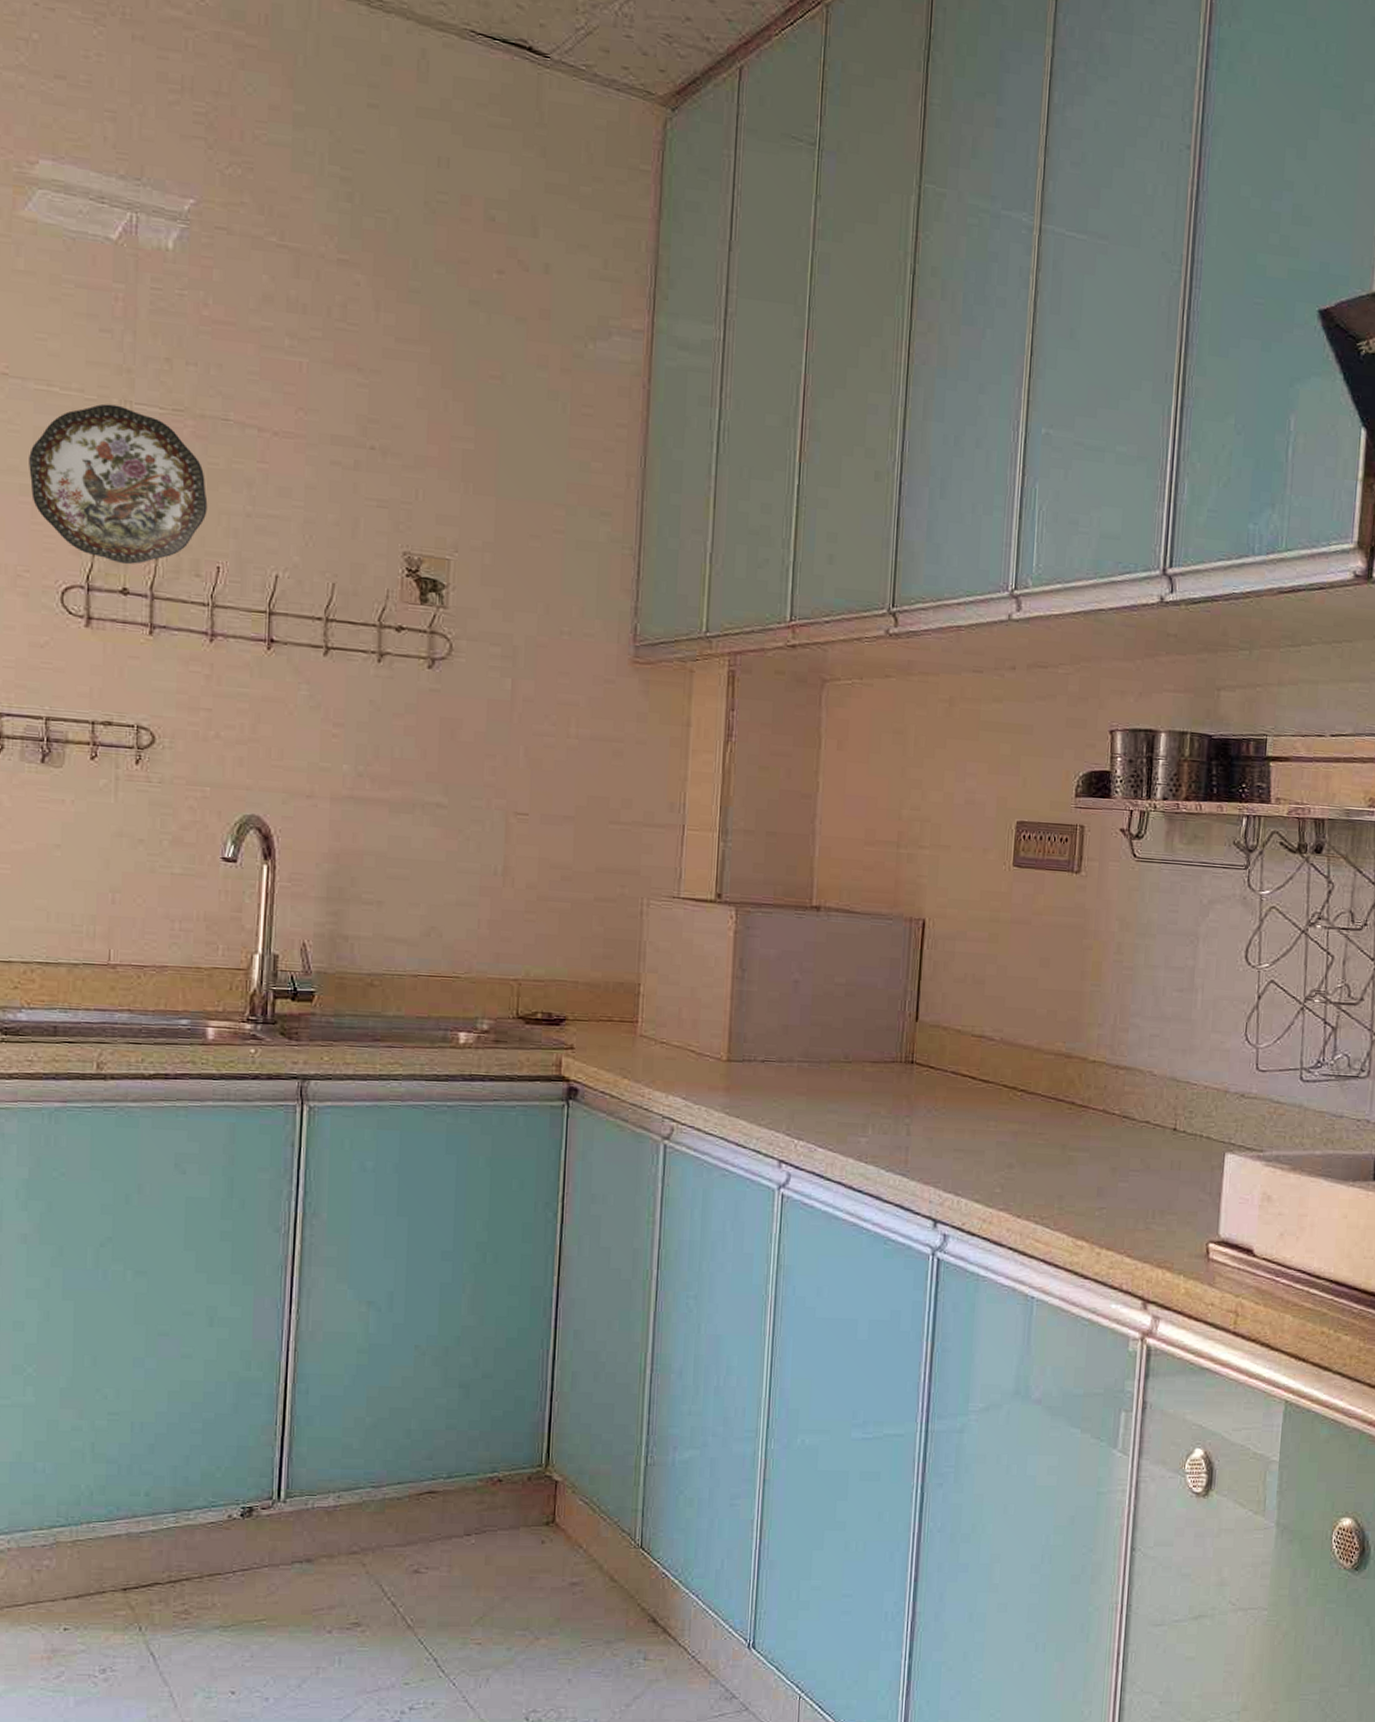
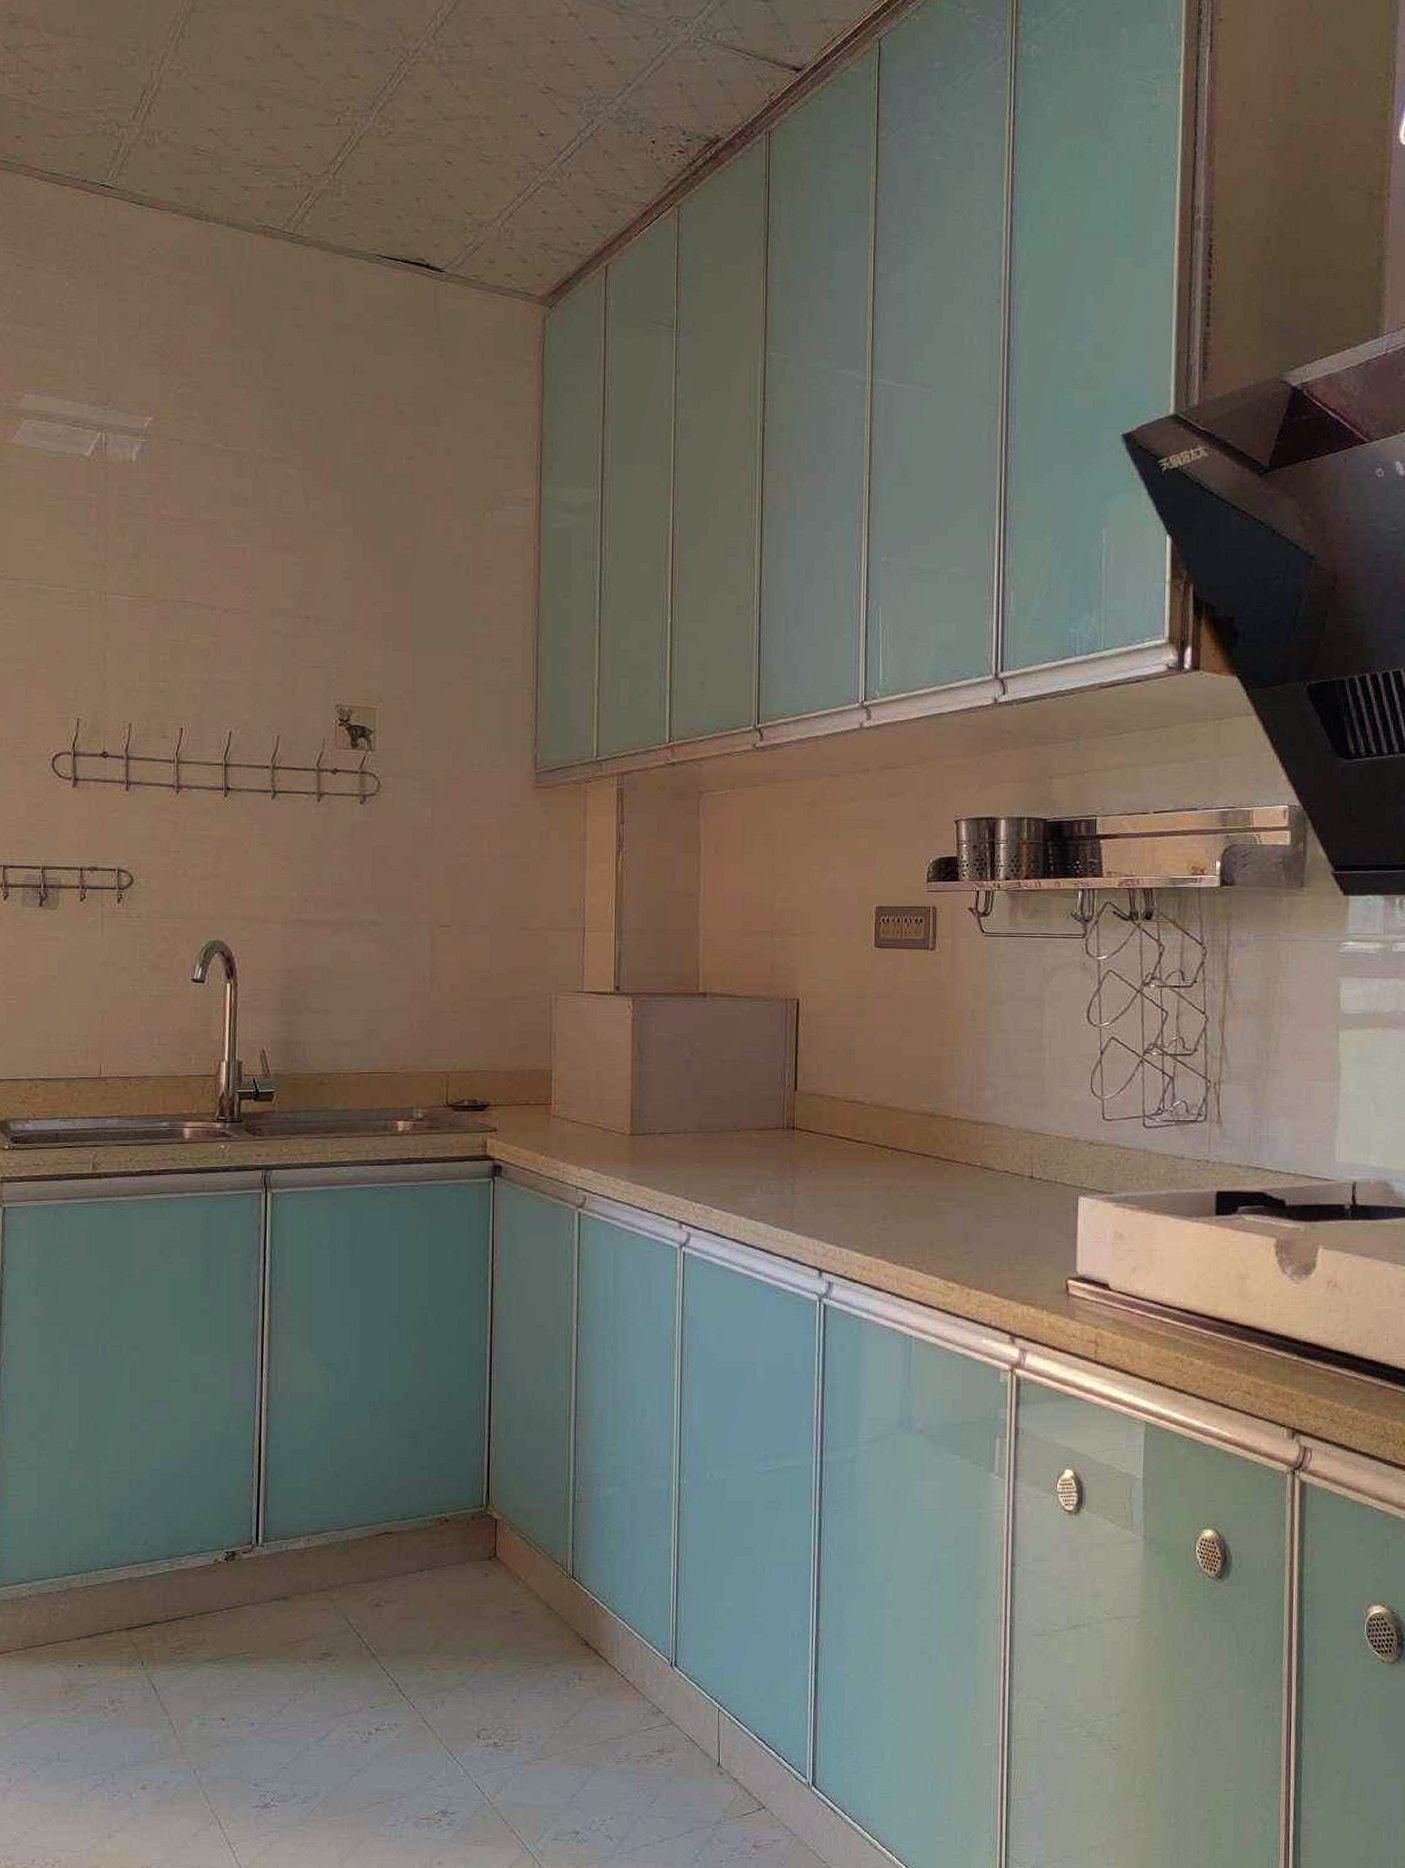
decorative plate: present [29,403,208,565] -> none [23,596,171,732]

